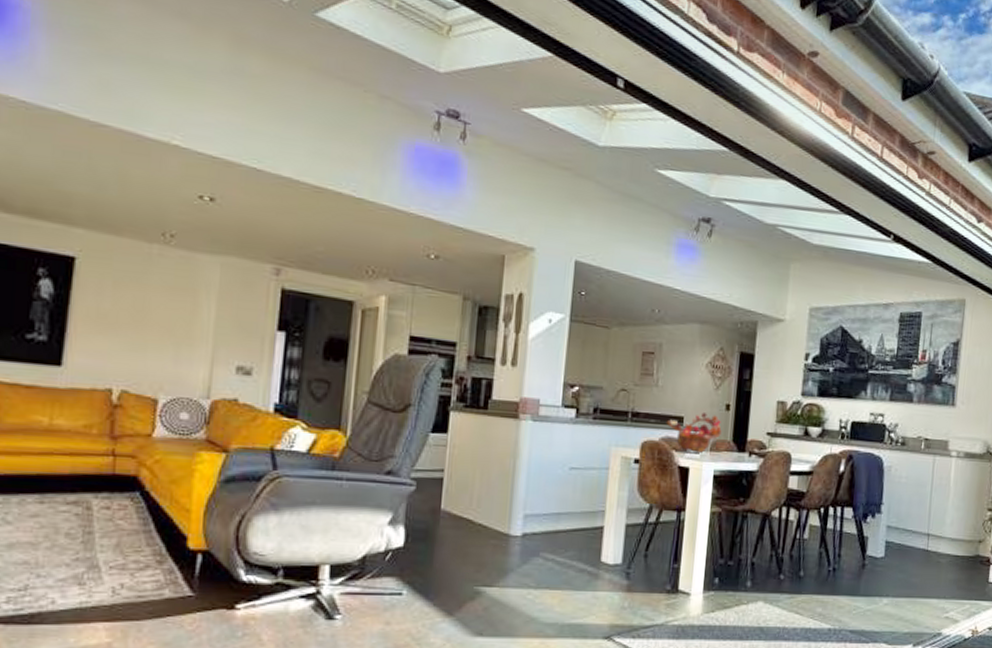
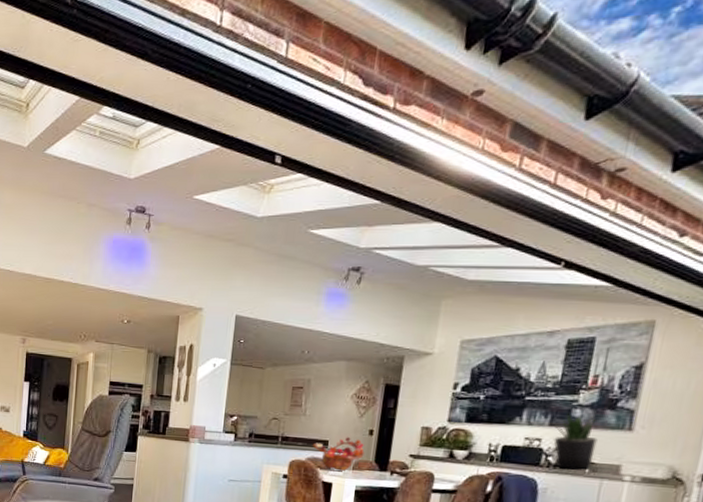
planter: none [894,387,929,447] -> present [553,413,598,470]

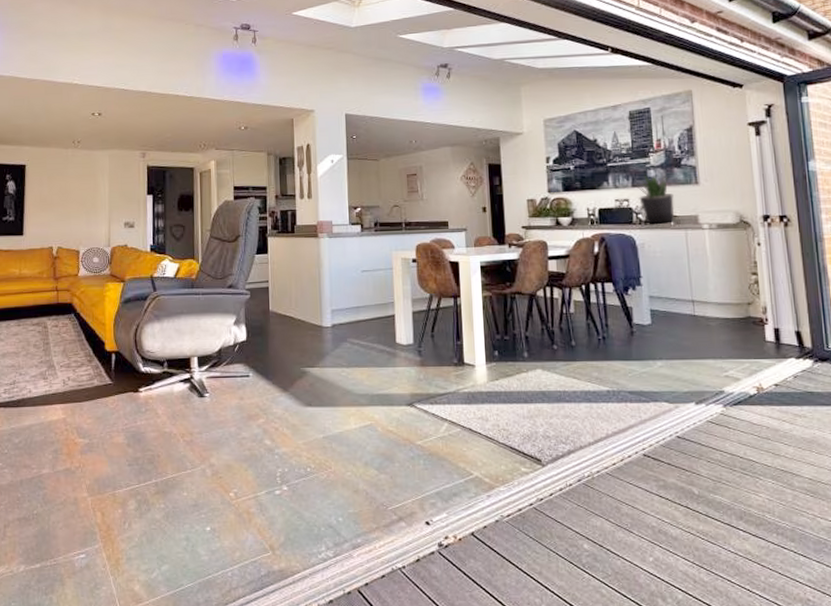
flower arrangement: present [312,437,365,472] -> none [434,216,482,250]

